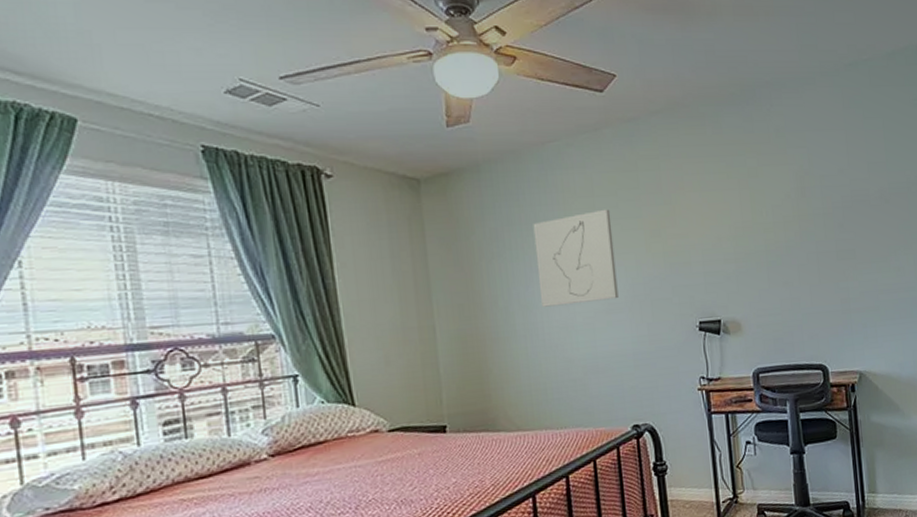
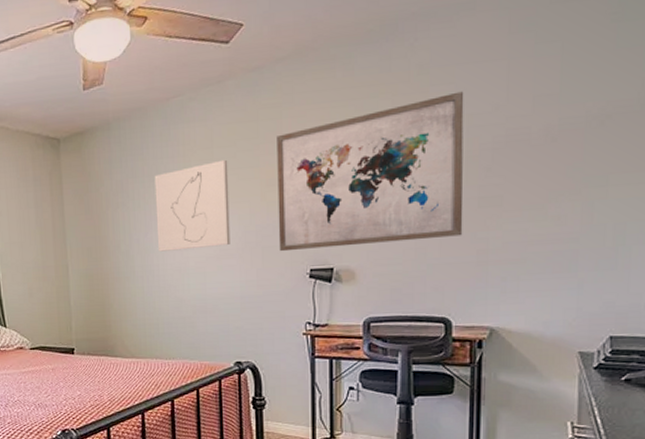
wall art: none [657,155,828,305] -> present [277,91,464,252]

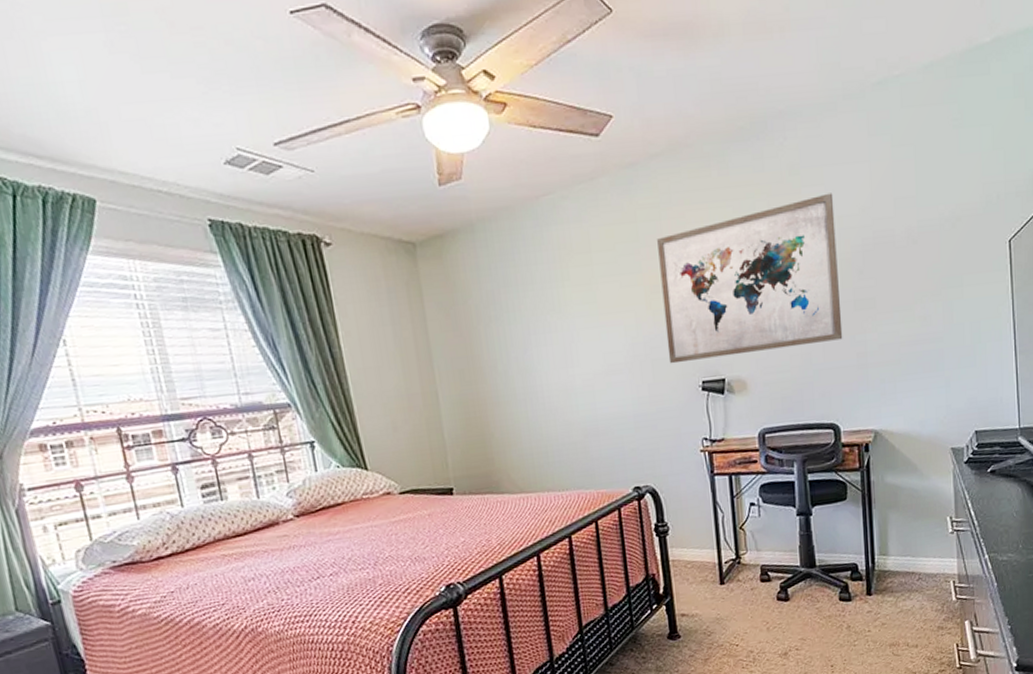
wall art: present [154,159,230,252] -> none [529,265,618,370]

